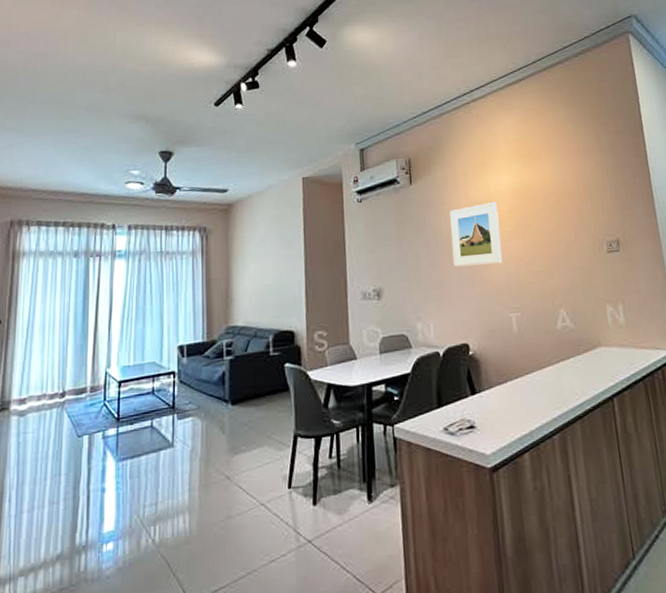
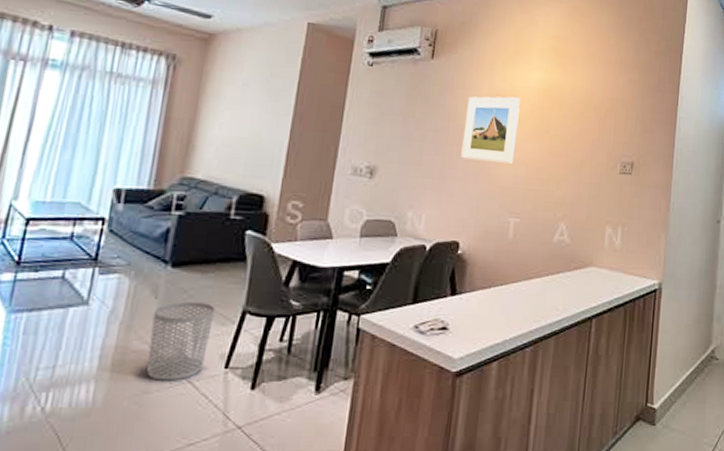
waste bin: none [224,431,272,506] -> present [147,301,215,381]

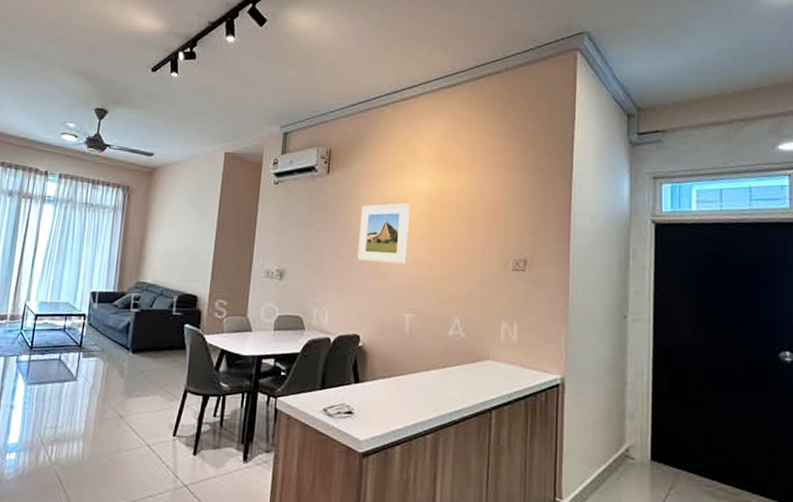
waste bin: present [147,301,215,381] -> none [117,380,164,444]

